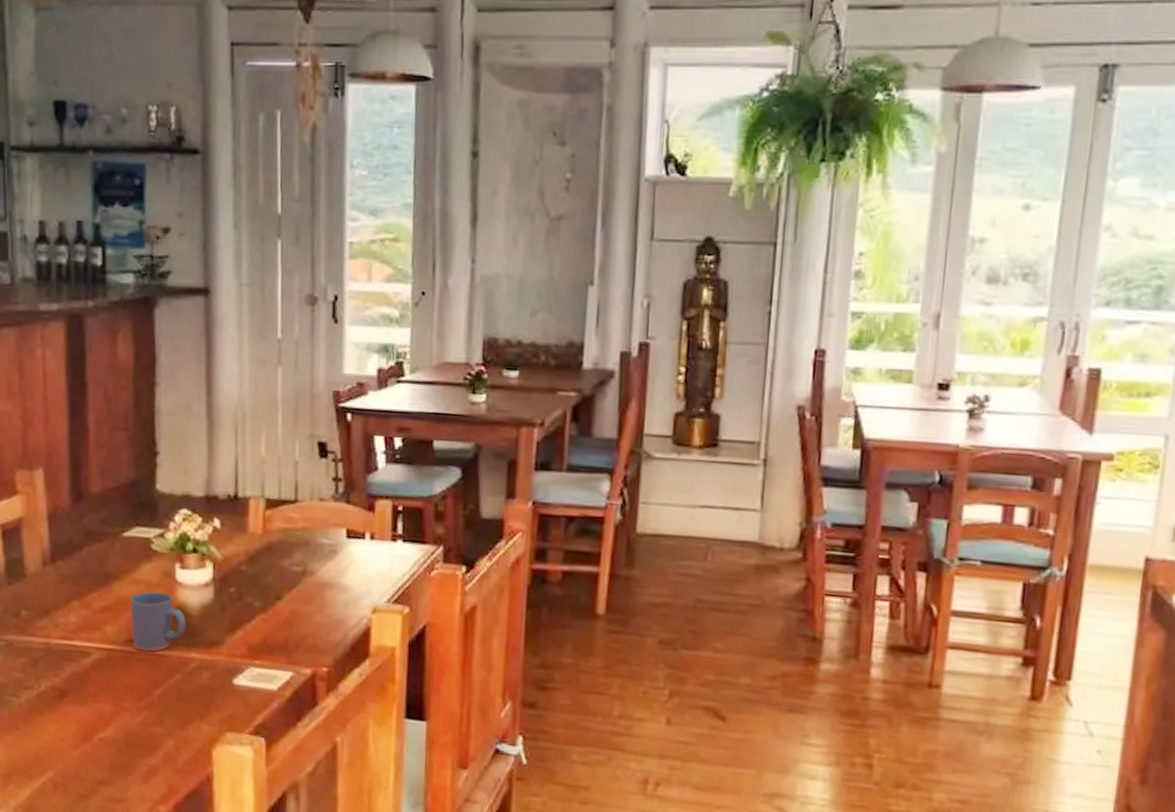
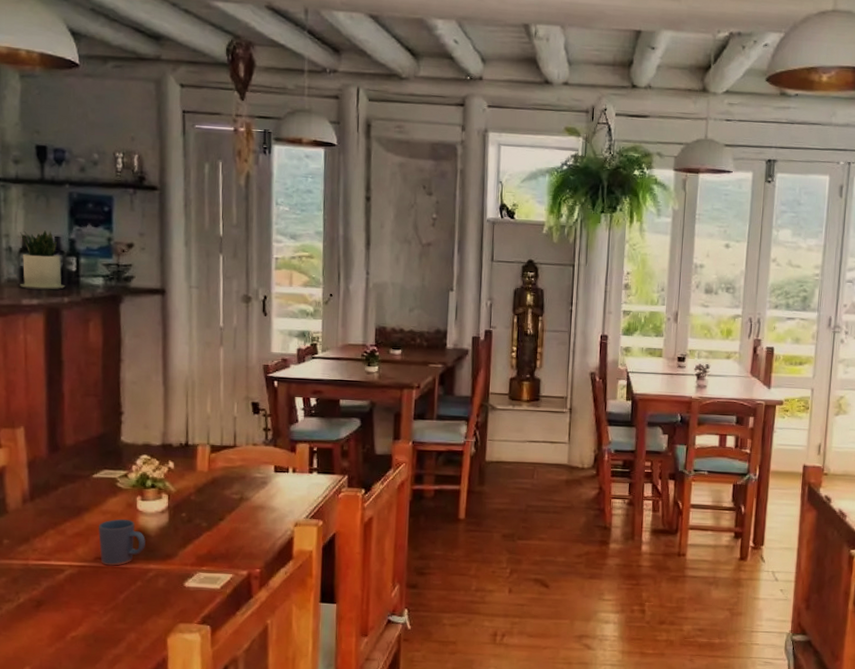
planter: none [36,213,90,292] -> present [20,230,66,290]

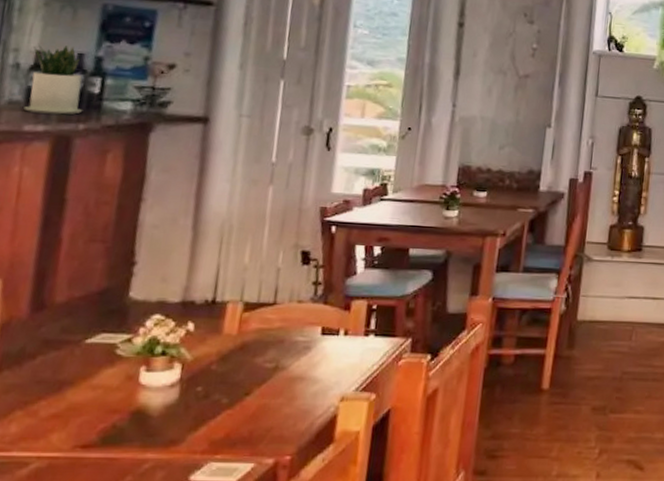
mug: present [98,519,146,566] -> none [81,395,145,456]

